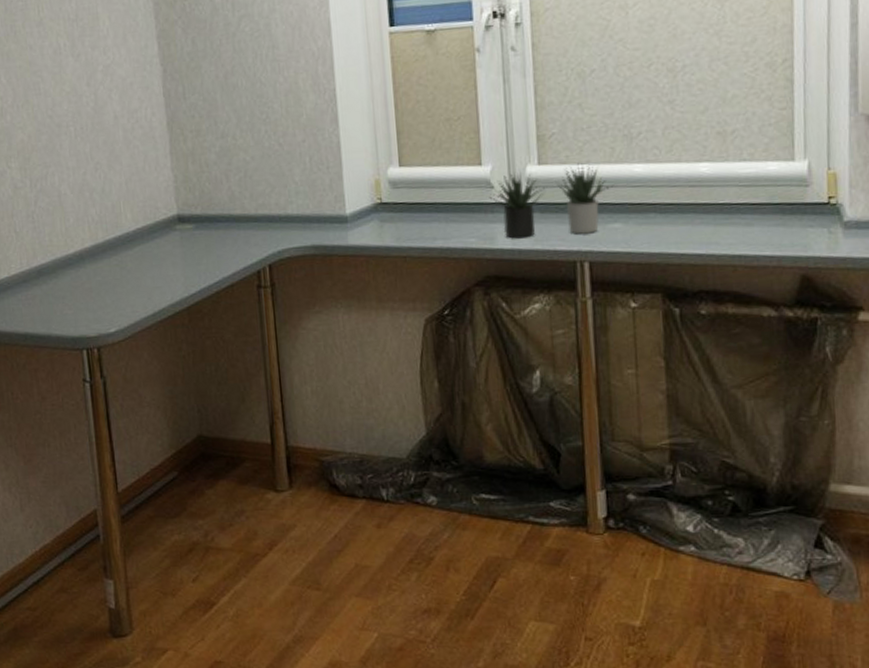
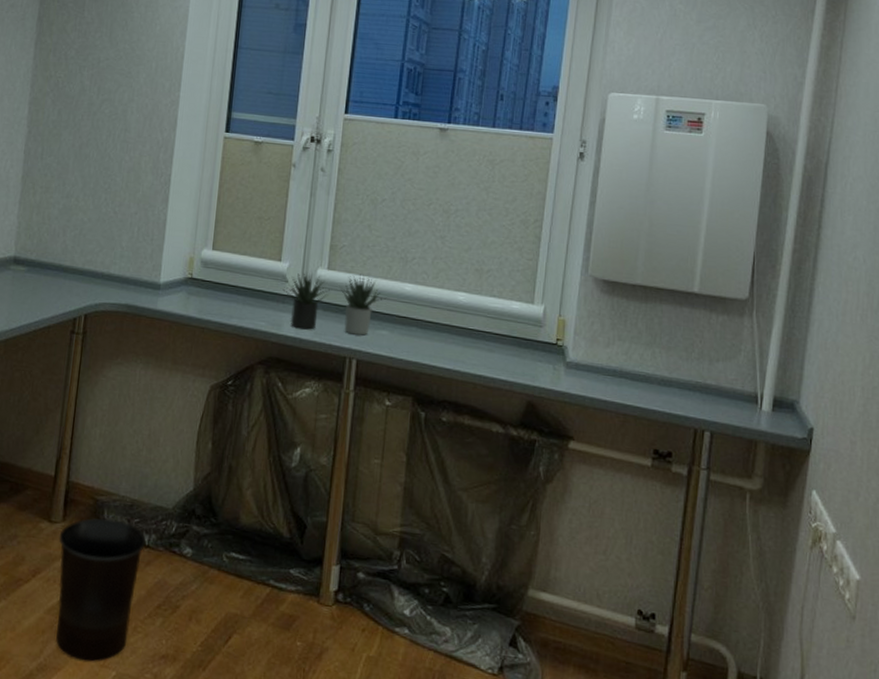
waste bin: none [289,478,384,625] -> present [56,517,146,661]

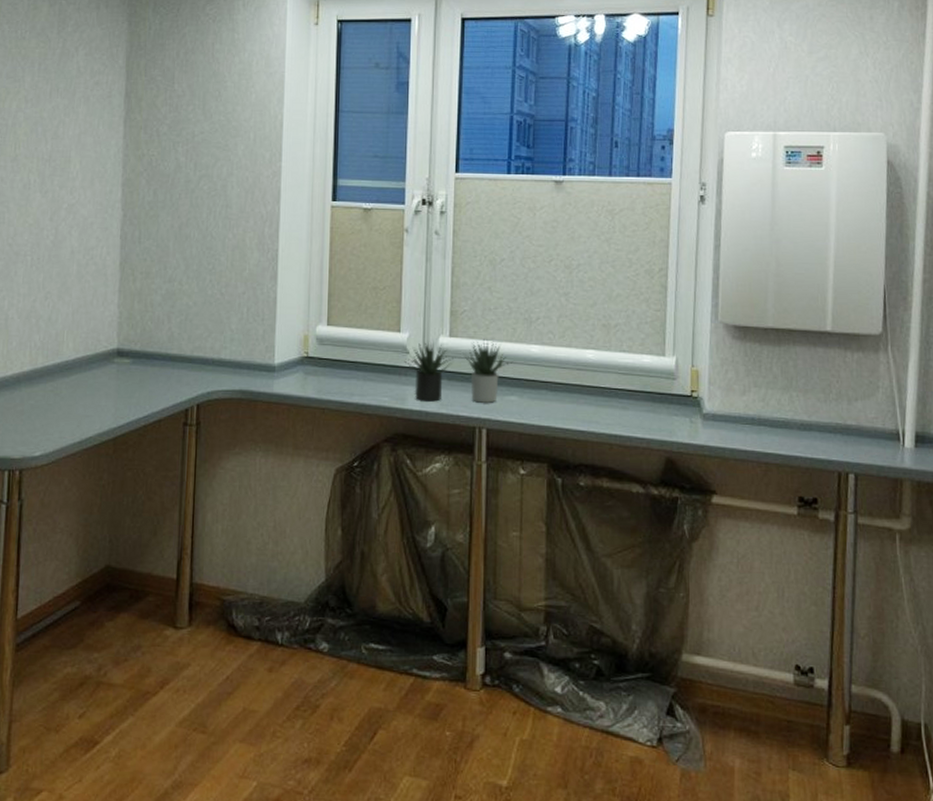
waste bin: present [56,517,146,661] -> none [186,618,278,772]

